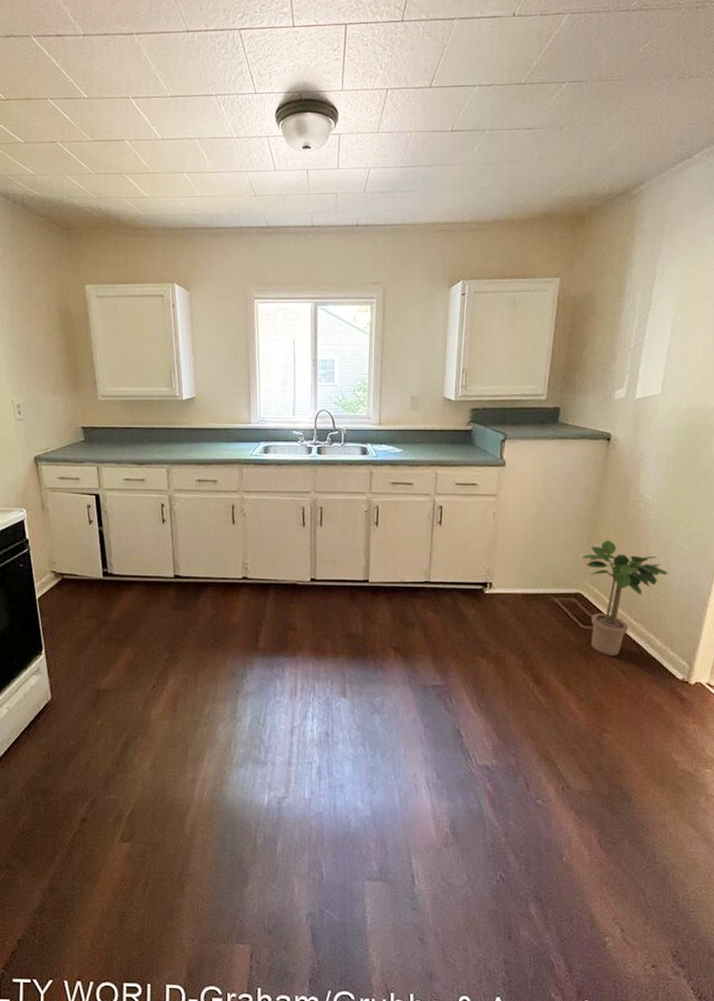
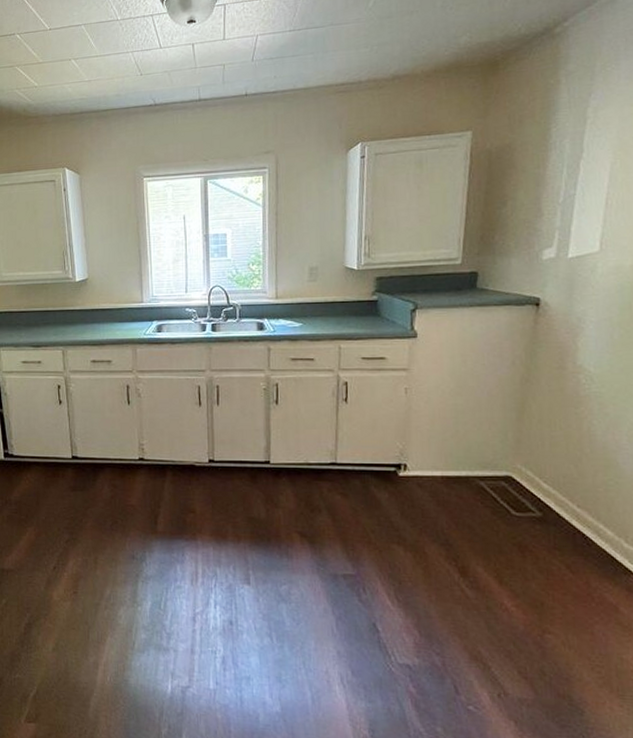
potted plant: present [582,539,669,656] -> none [510,416,619,547]

